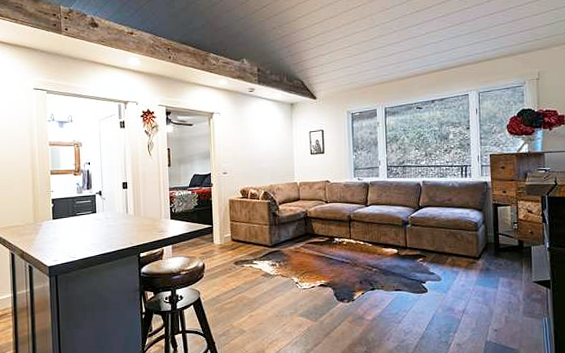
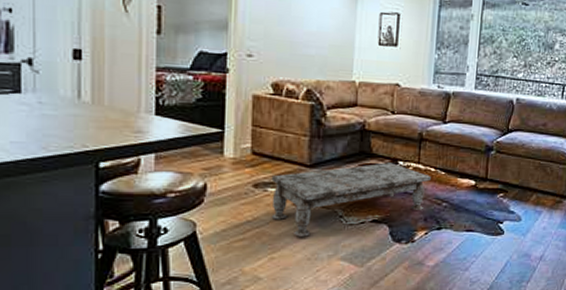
coffee table: none [246,240,361,299] -> present [271,162,431,237]

